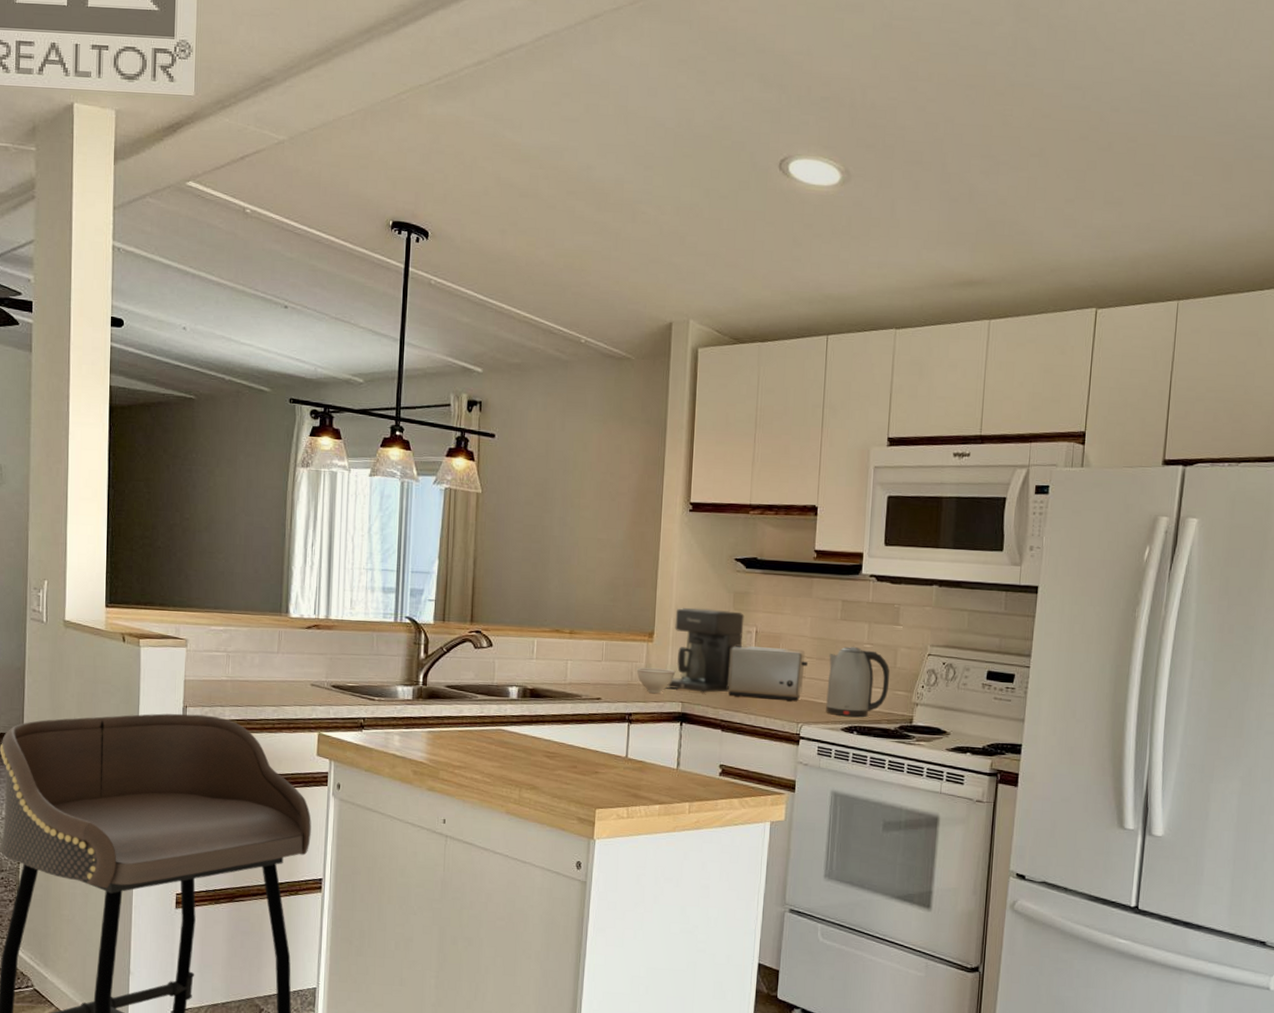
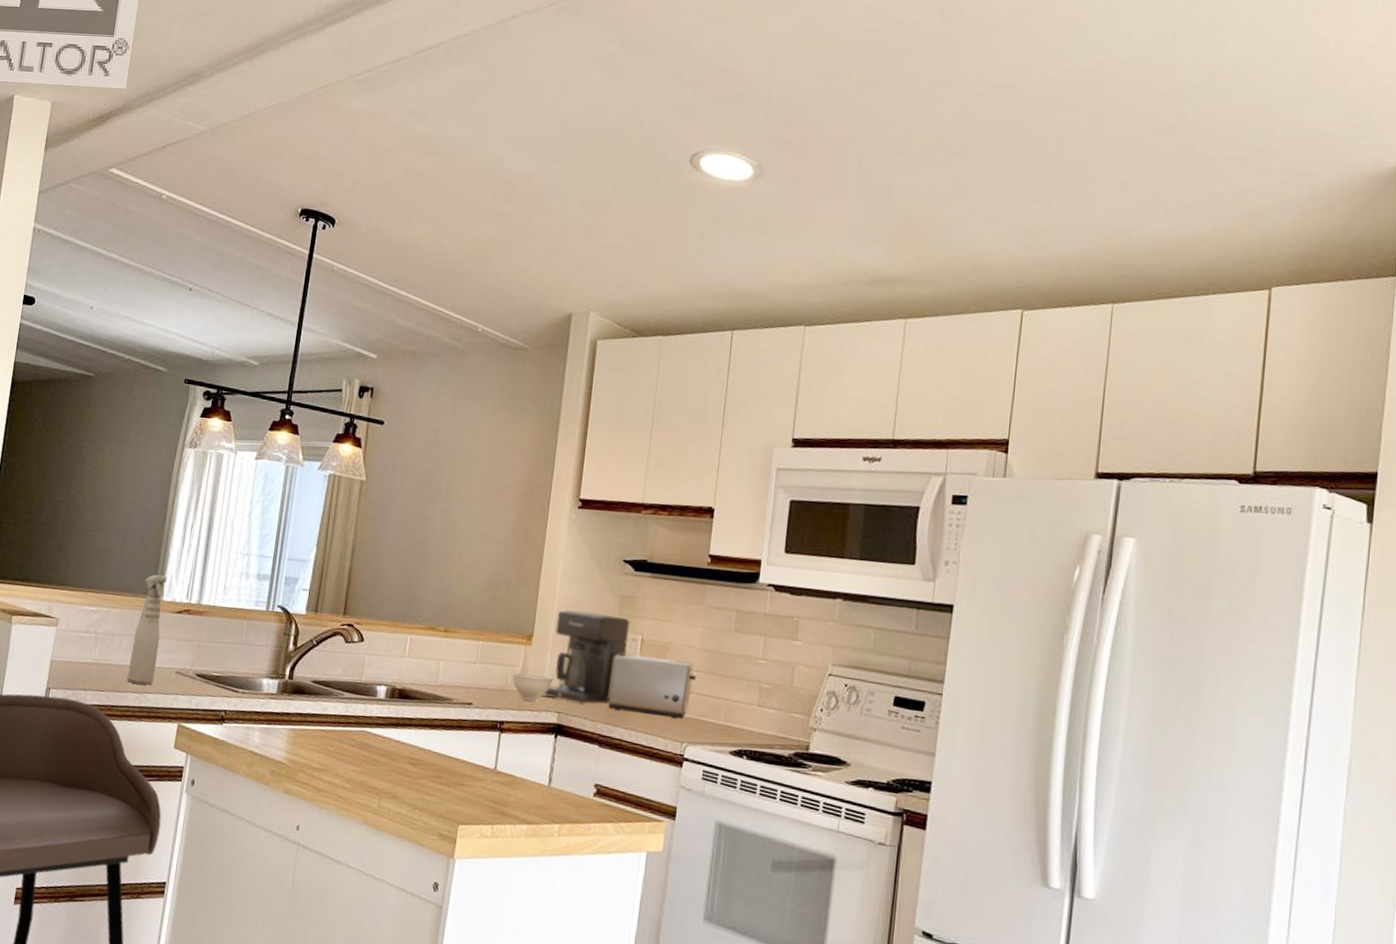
spray bottle: none [263,592,293,698] -> present [127,574,167,685]
kettle: present [826,646,890,717] -> none [713,660,786,740]

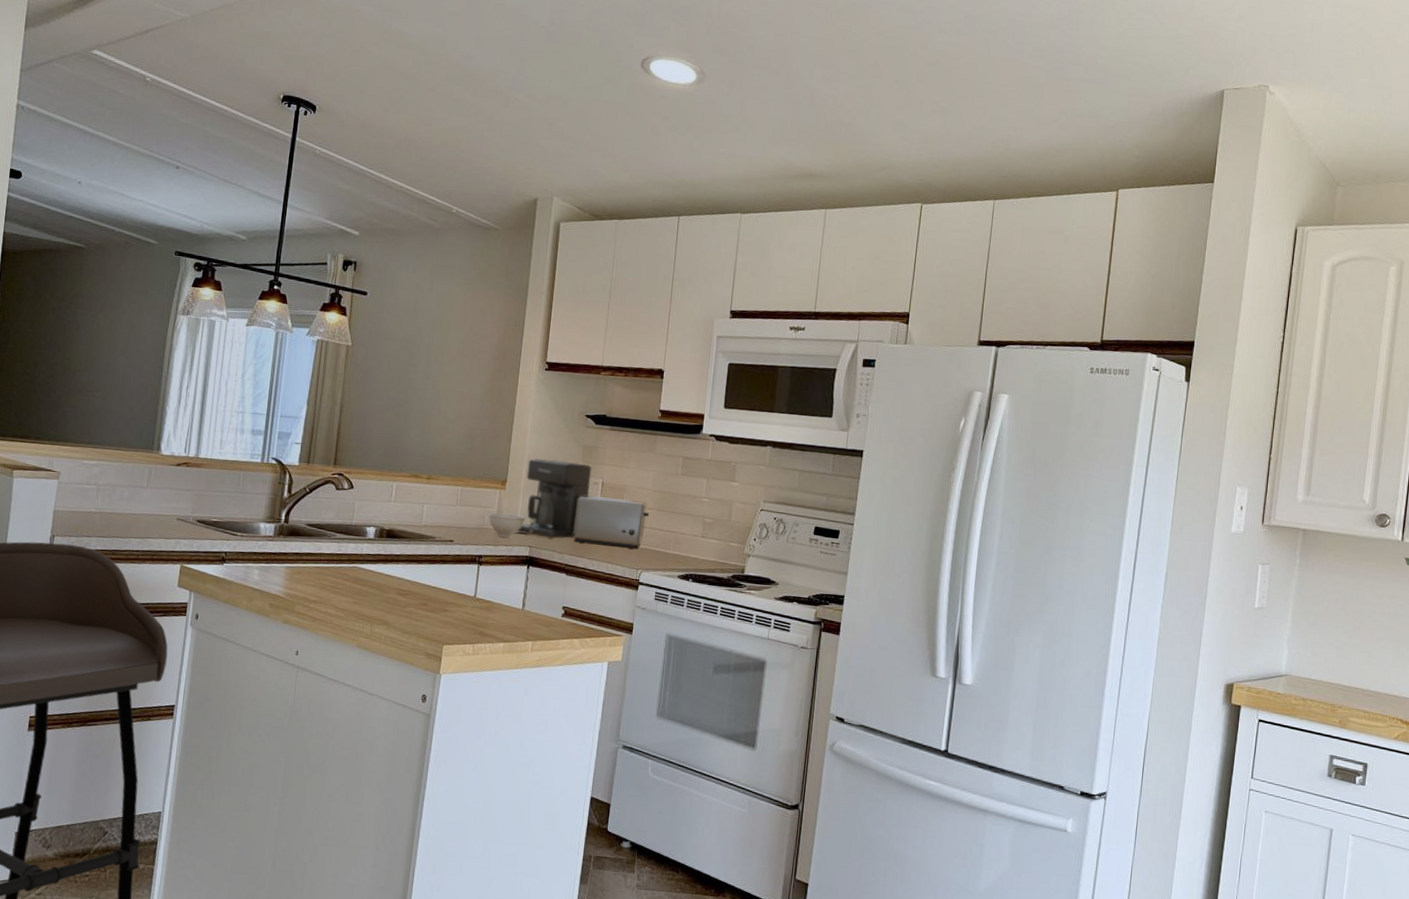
spray bottle: present [127,574,167,685] -> none [129,431,165,531]

